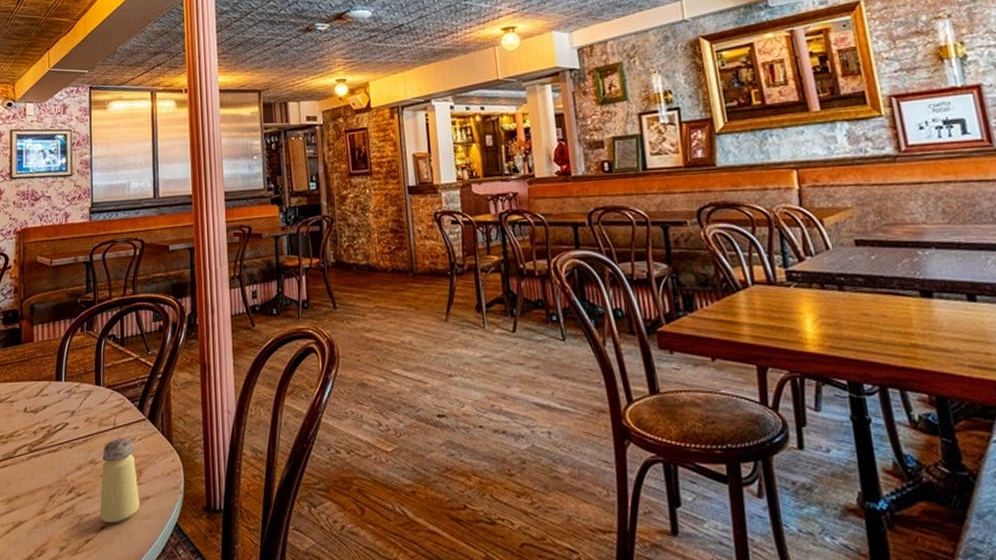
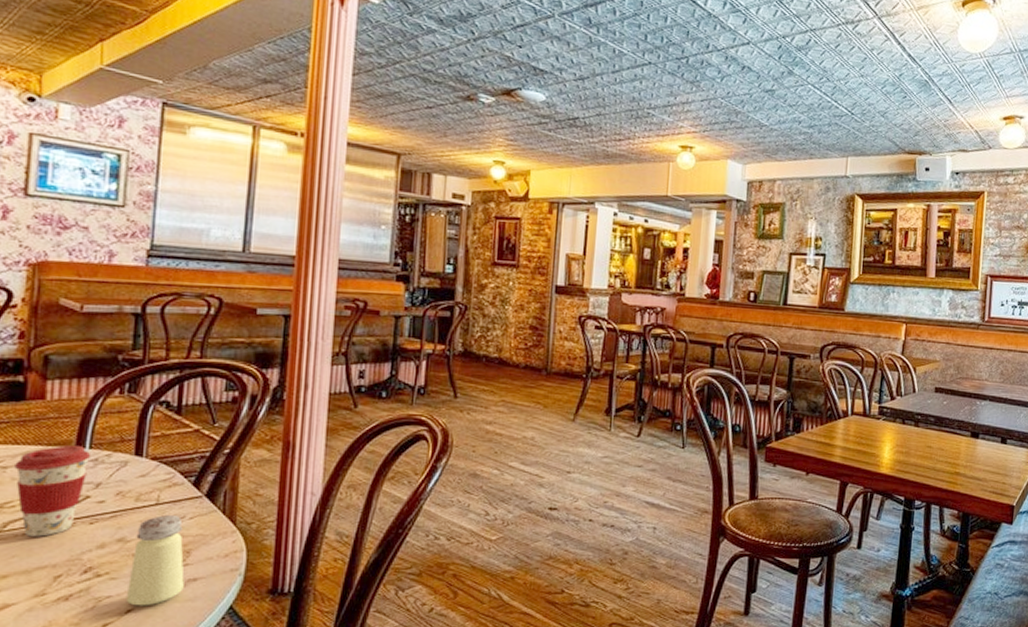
coffee cup: none [18,380,67,461] -> present [15,445,92,537]

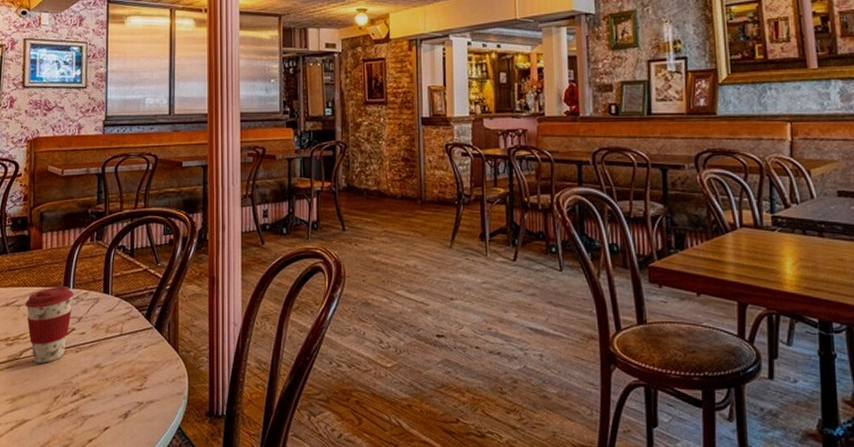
saltshaker: present [125,515,184,606] -> none [103,345,144,425]

